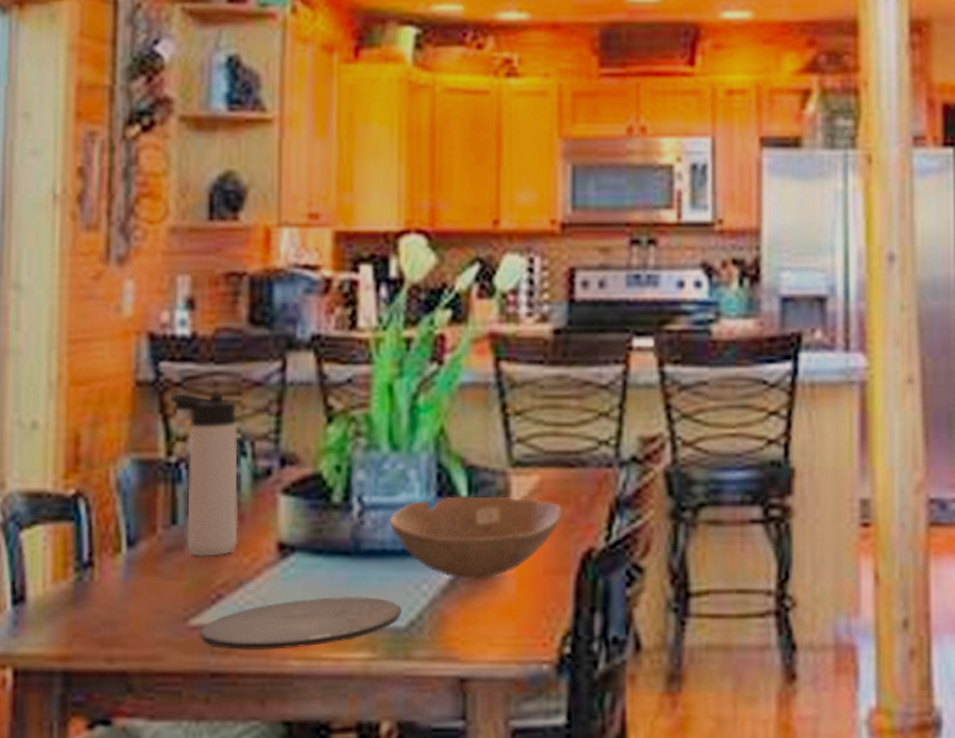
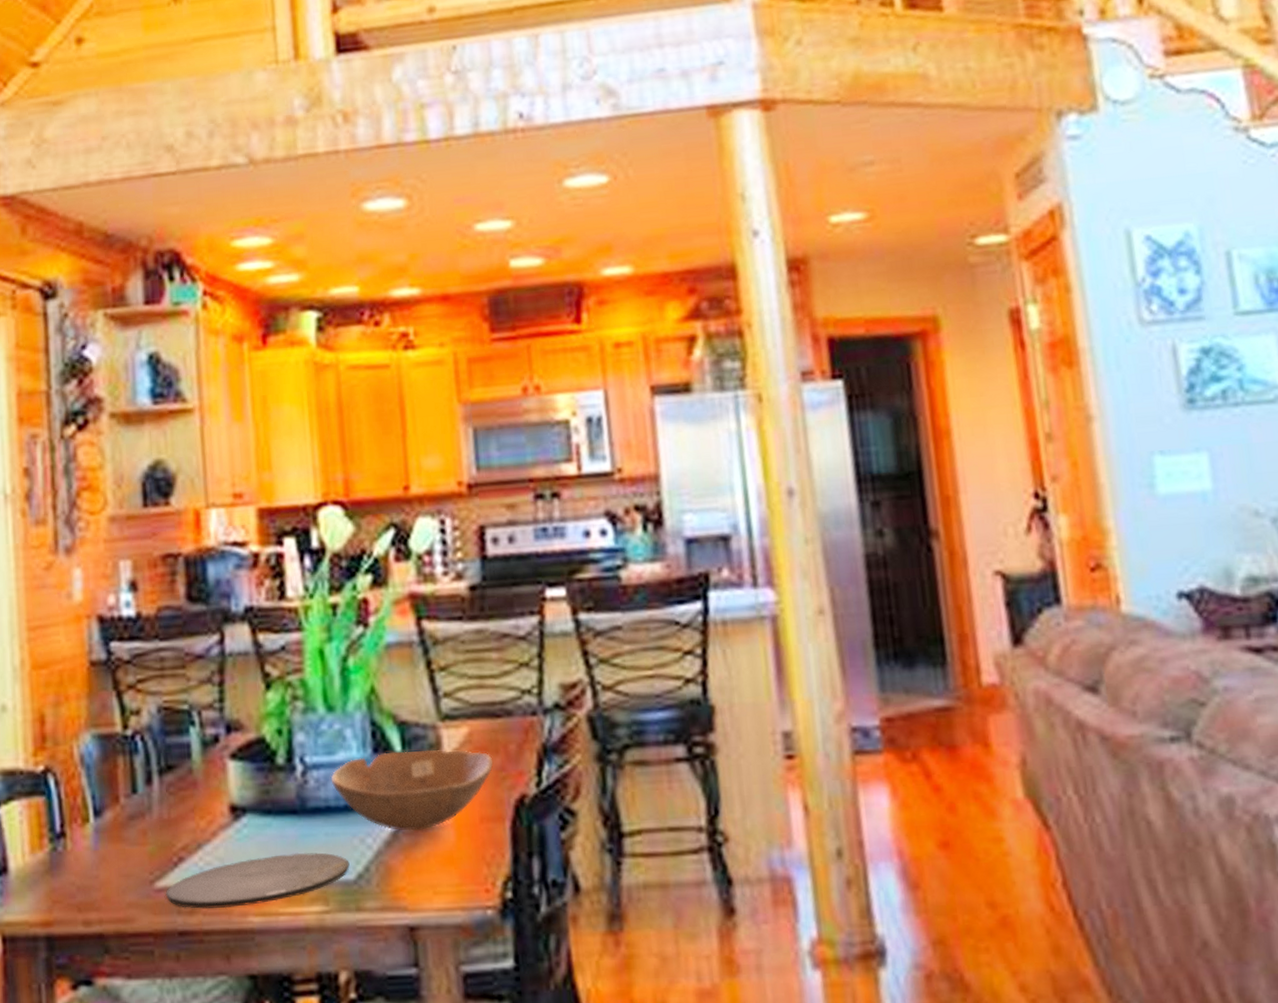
thermos bottle: present [169,393,238,556] -> none [121,668,194,823]

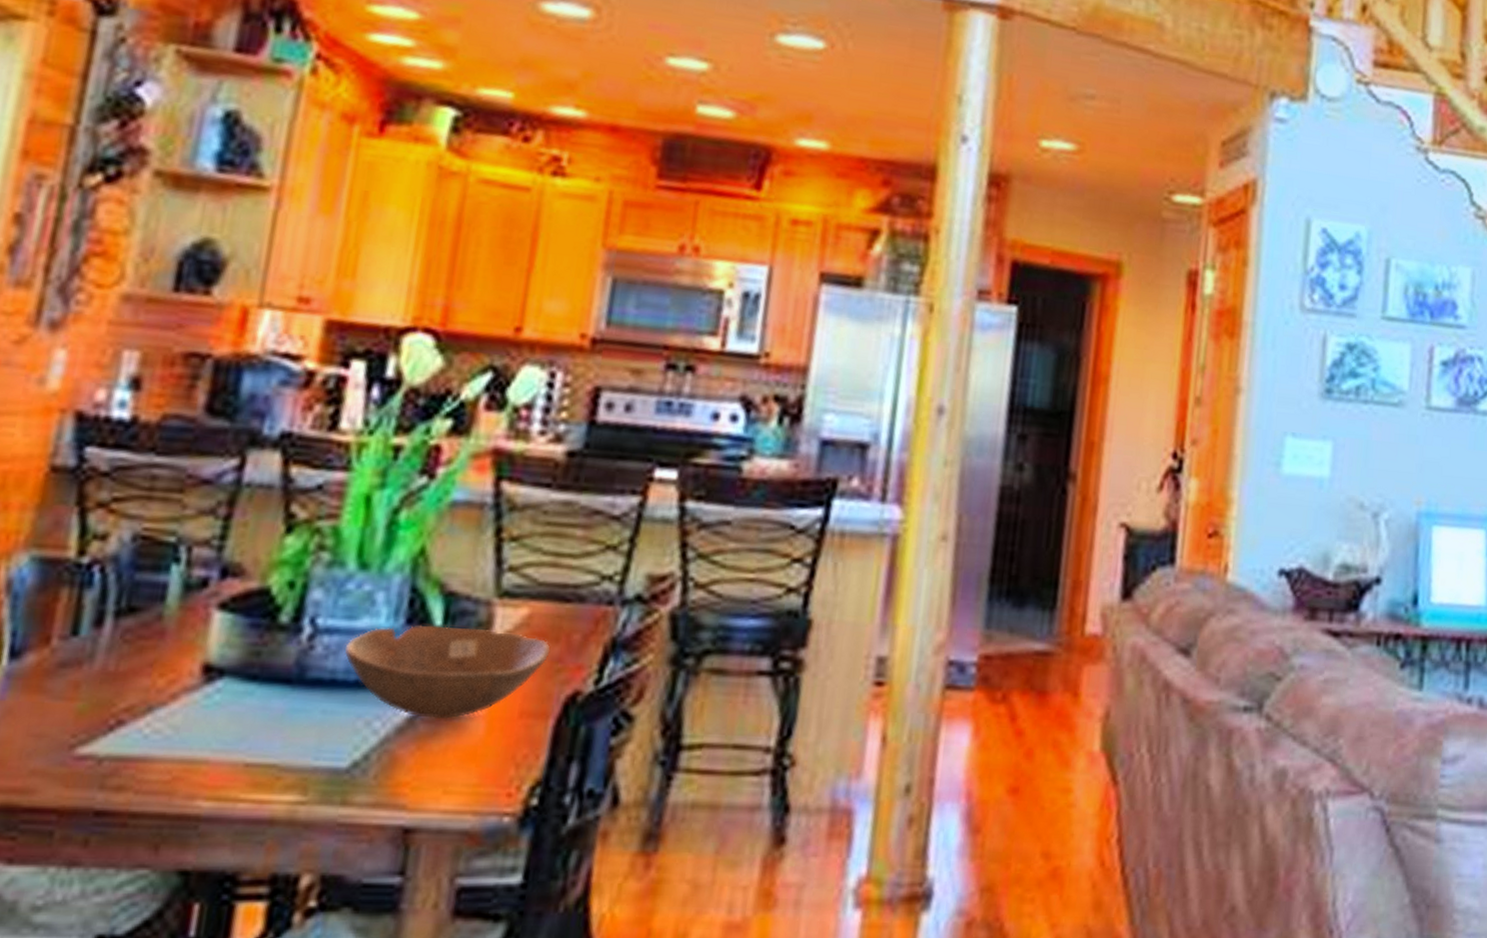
plate: present [166,852,350,909] -> none [88,729,346,787]

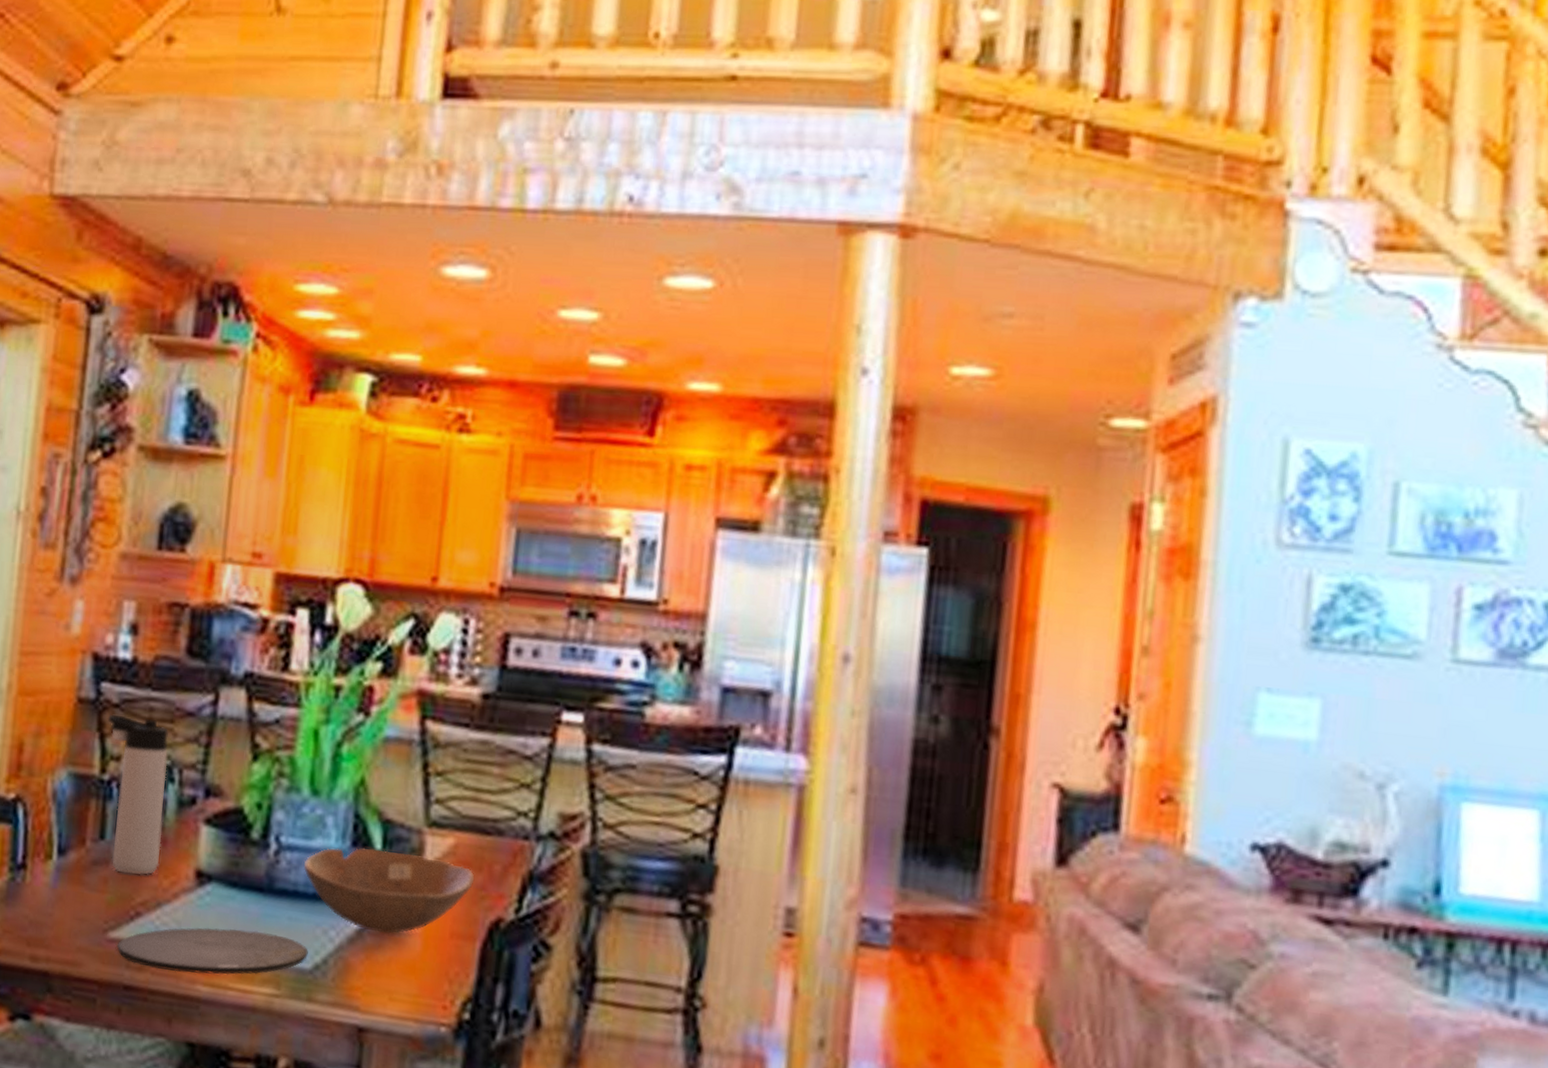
thermos bottle: none [86,484,176,676] -> present [107,714,169,876]
plate: none [88,729,346,787] -> present [117,927,308,975]

